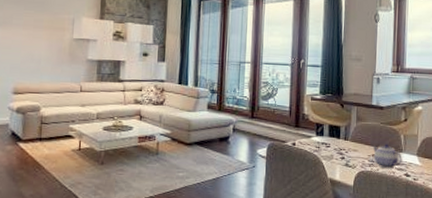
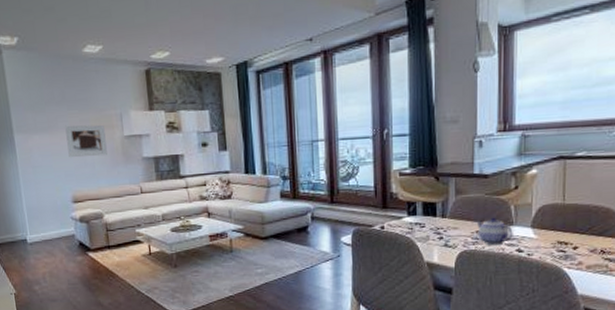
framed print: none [17,23,56,54] -> present [65,124,108,158]

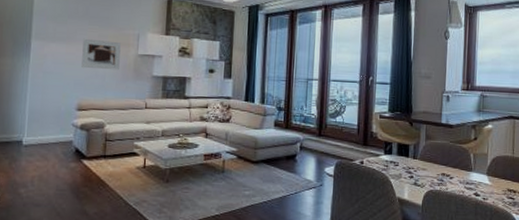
teapot: present [476,217,513,246] -> none [442,162,472,188]

